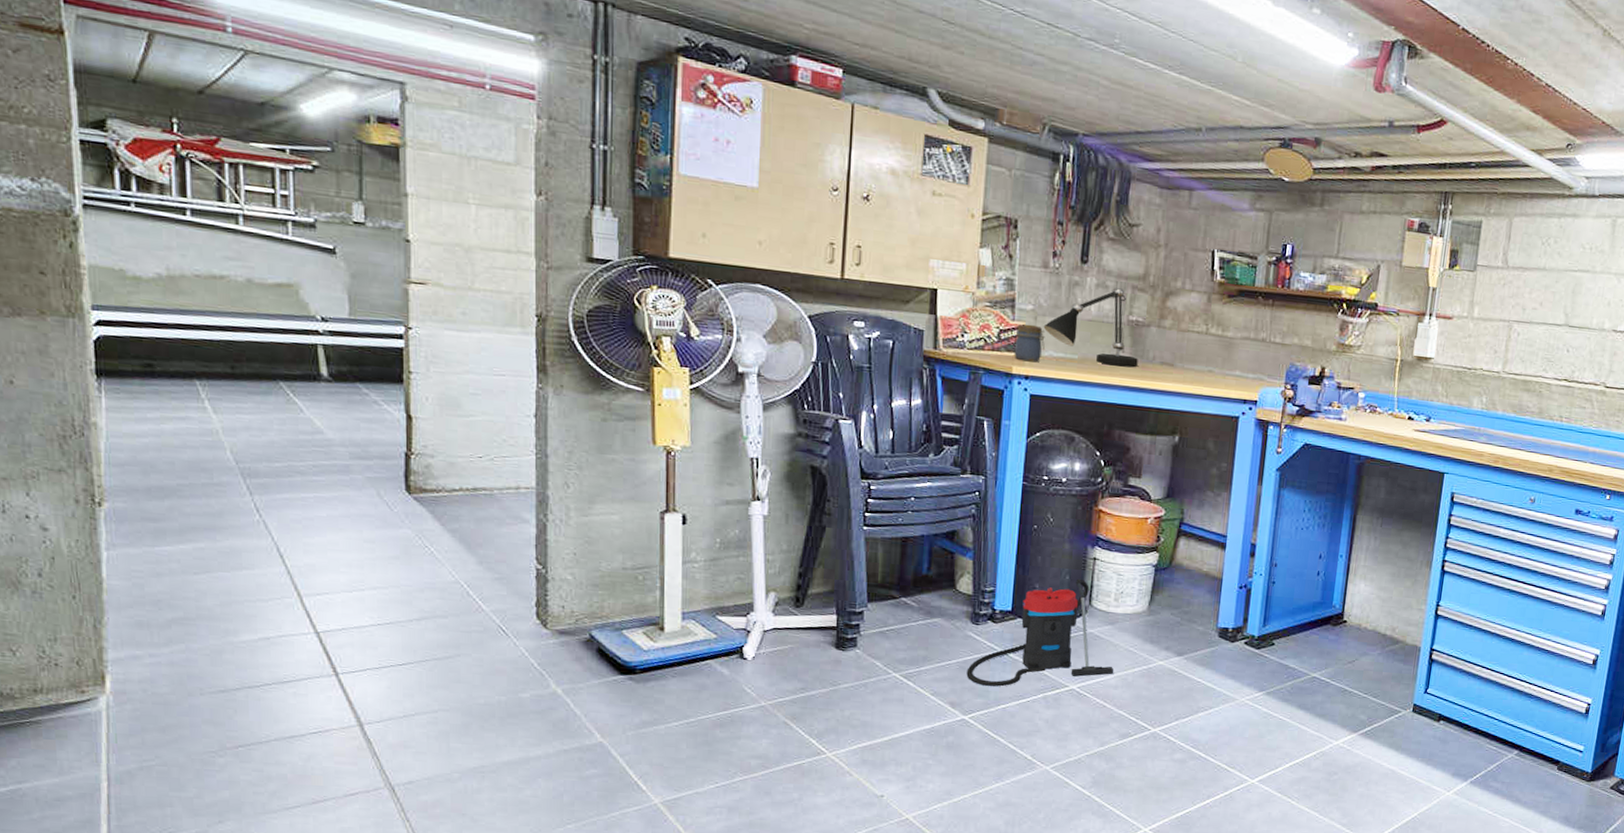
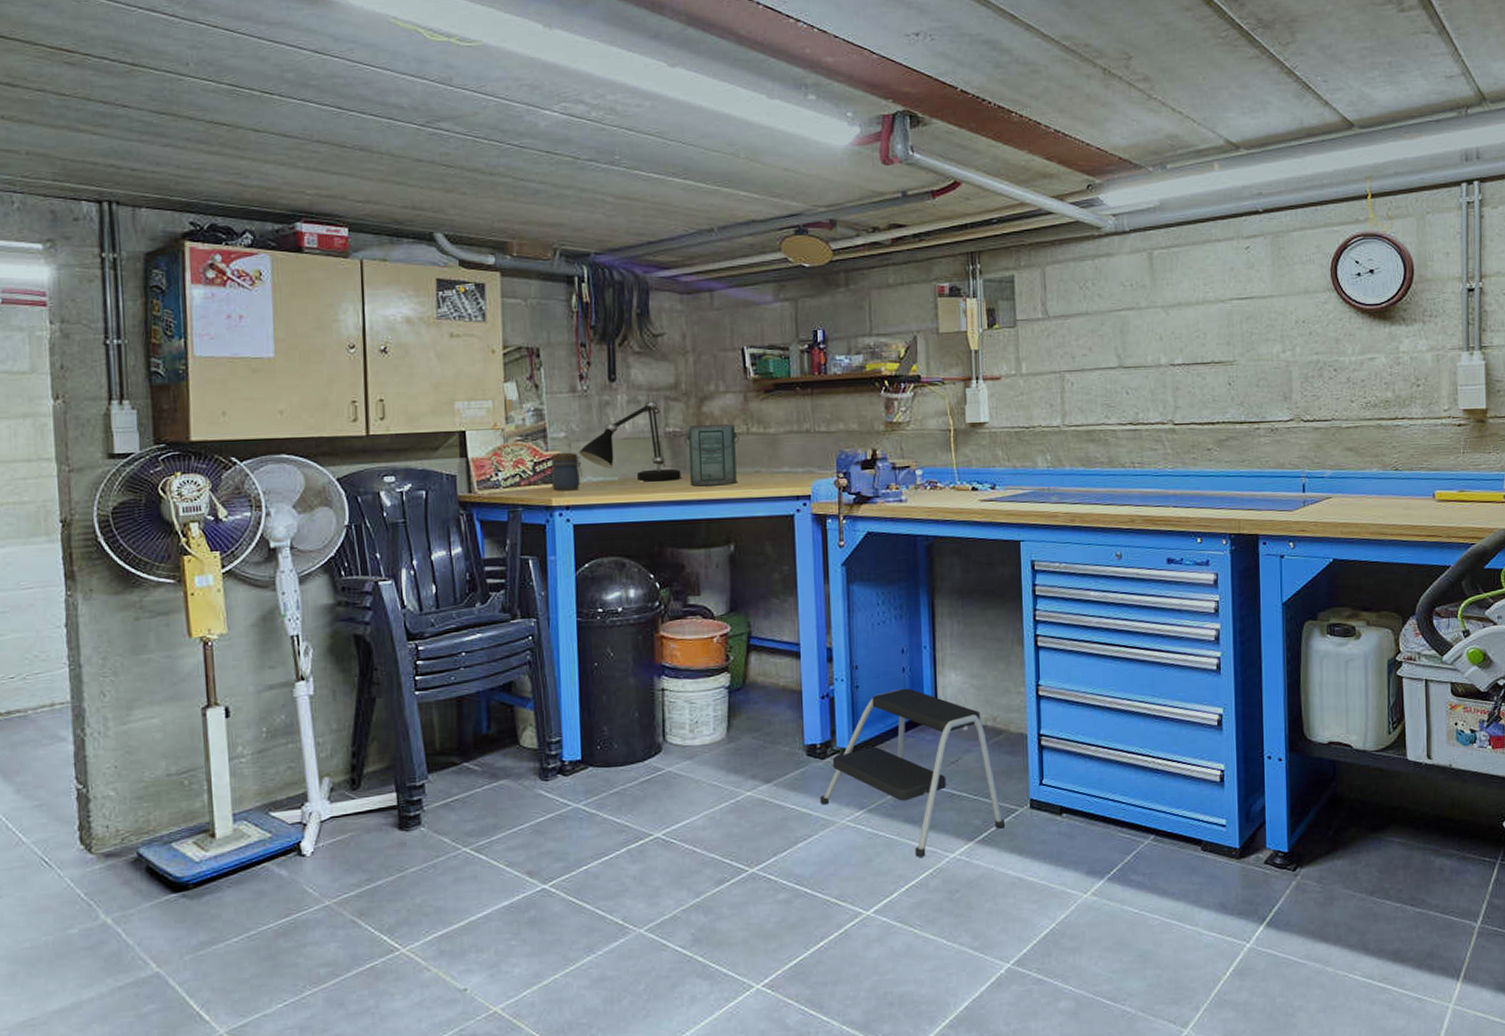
vacuum cleaner: present [966,578,1113,687] -> none [541,713,699,849]
paint can: none [1145,318,1198,380] -> present [684,424,739,487]
step stool: none [1224,590,1388,740] -> present [820,688,1005,857]

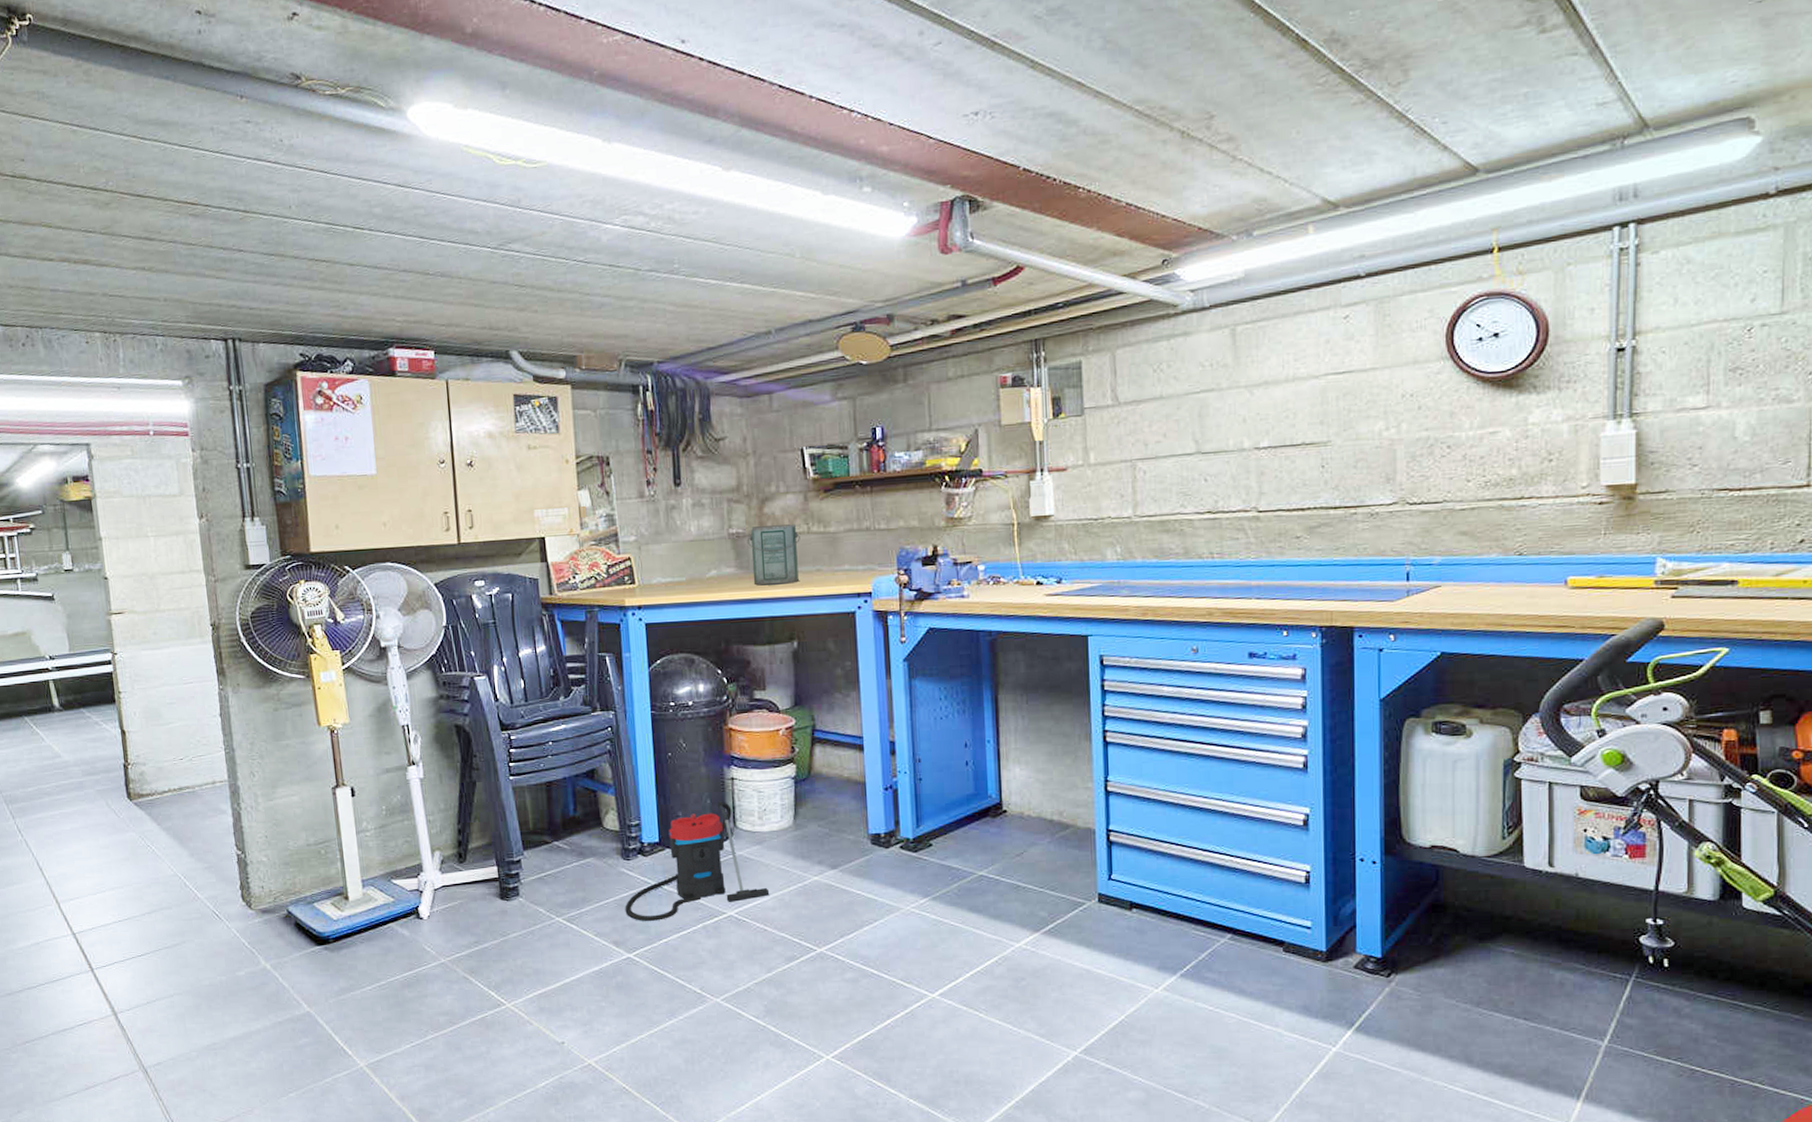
vacuum cleaner: none [541,713,699,849] -> present [625,801,769,922]
jar: present [551,452,582,492] -> none [623,554,652,592]
desk lamp: present [578,401,681,482] -> none [648,504,745,582]
step stool: present [820,688,1005,857] -> none [885,781,1071,945]

